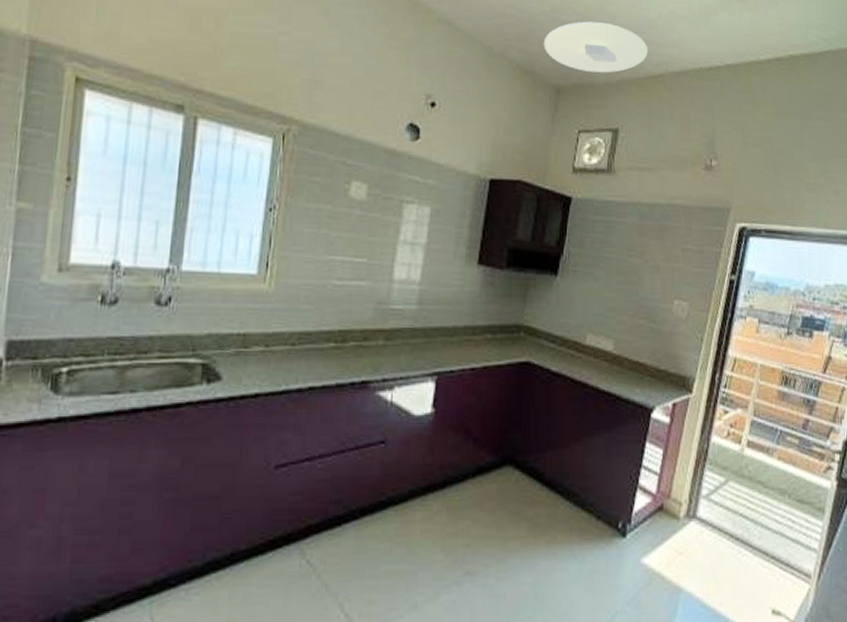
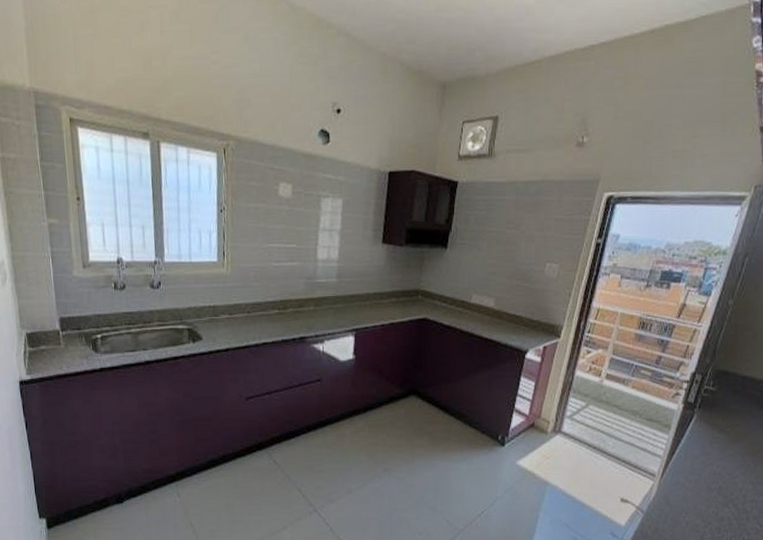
ceiling light: present [543,21,648,73] -> none [430,16,526,66]

